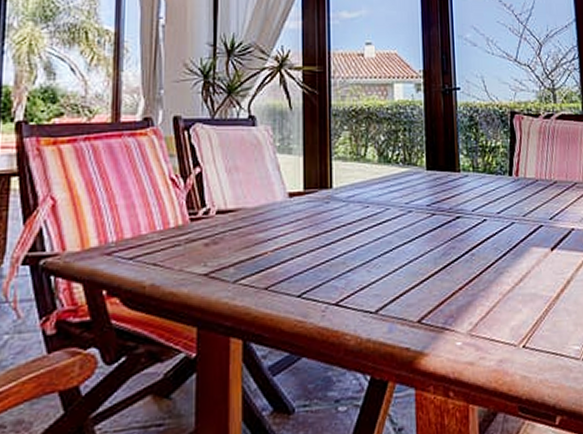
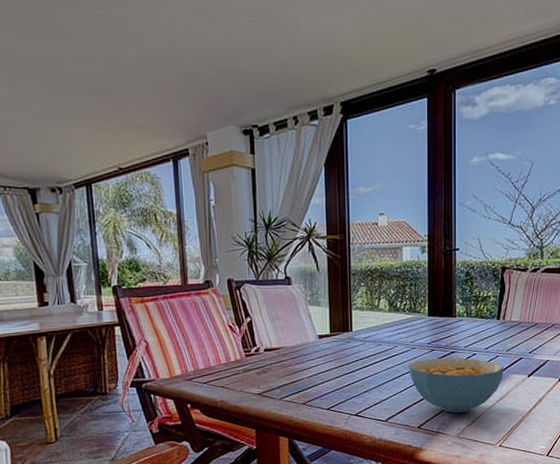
cereal bowl: none [404,224,522,301] -> present [408,357,504,413]

